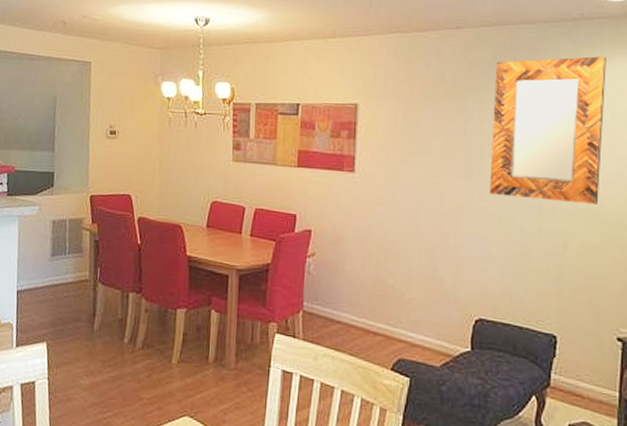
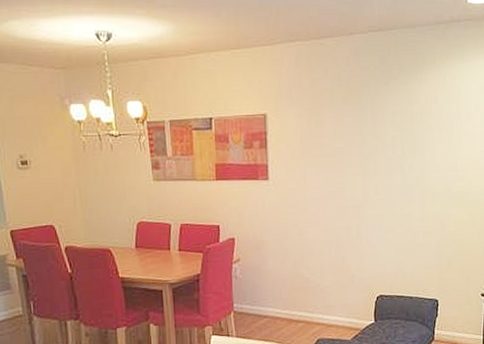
home mirror: present [490,56,606,205] -> none [383,56,472,188]

